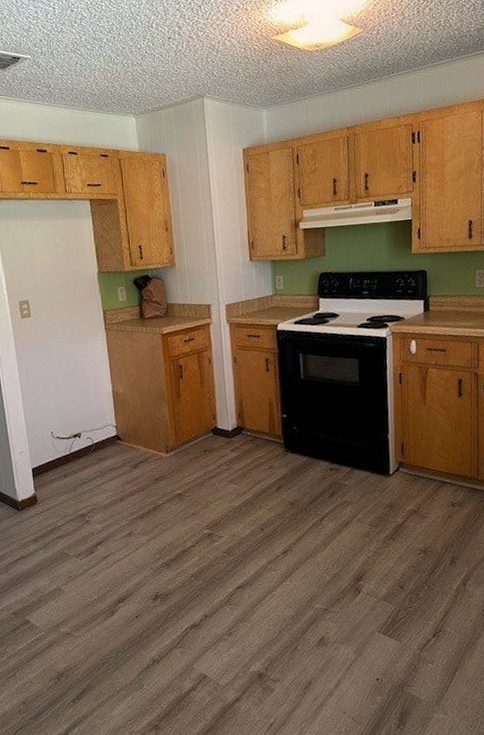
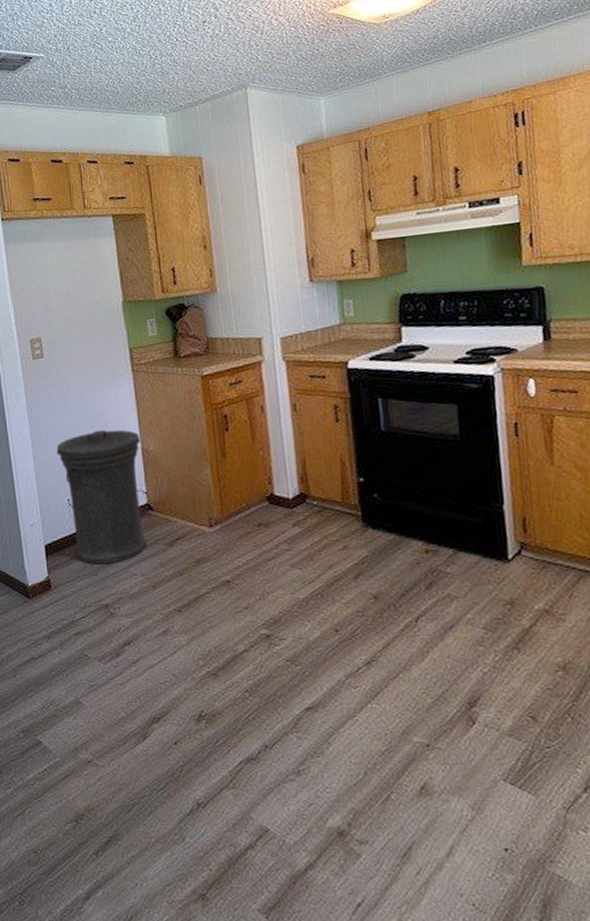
trash can: none [41,376,116,483] -> present [56,429,147,565]

